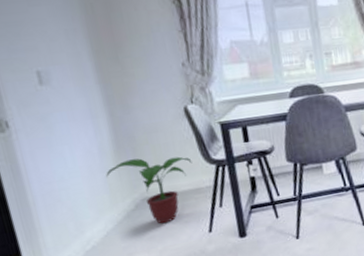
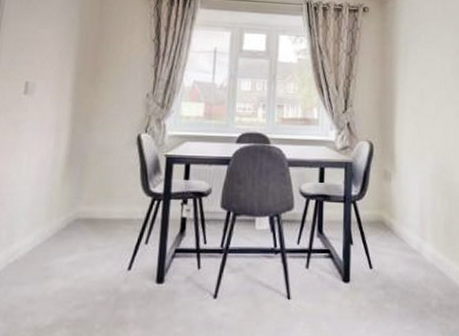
potted plant: present [106,156,192,224] -> none [51,177,131,250]

